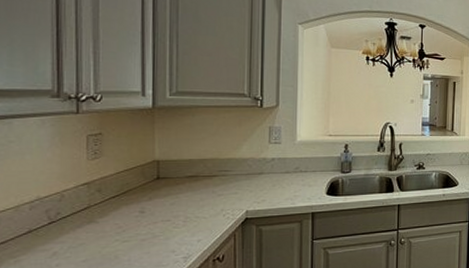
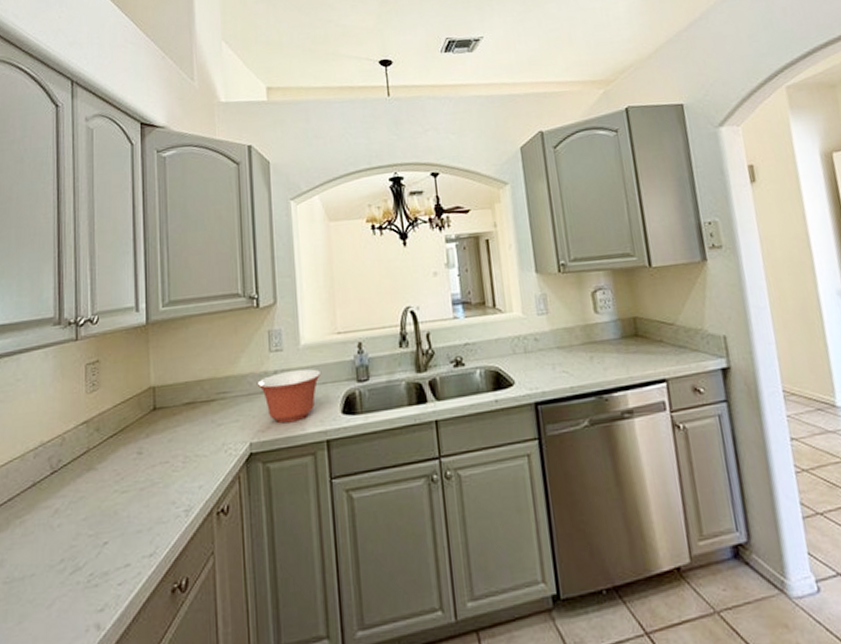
mixing bowl: none [256,160,313,198] -> present [257,369,322,424]

